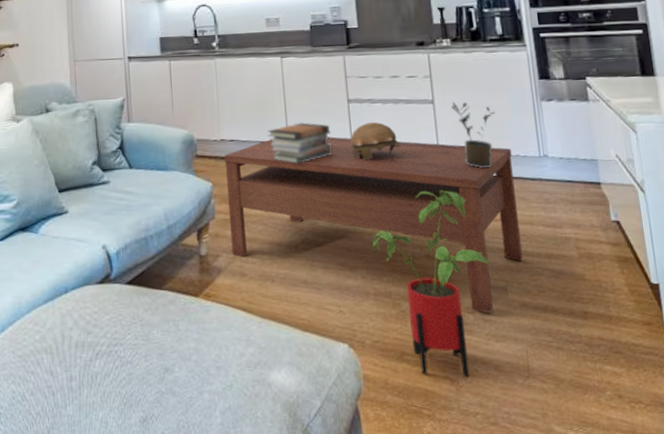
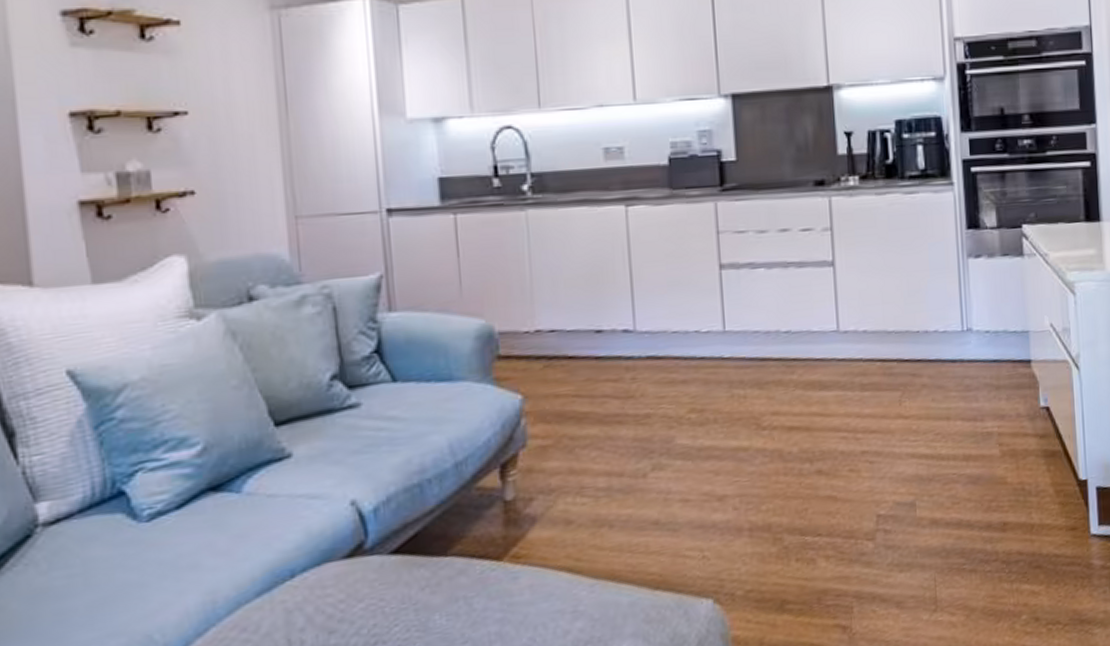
coffee table: present [224,136,523,314] -> none [540,318,936,538]
book stack: present [267,122,333,164] -> none [605,299,697,359]
decorative bowl: present [350,122,401,161] -> none [722,295,790,349]
house plant: present [372,190,490,378] -> none [748,383,896,626]
potted plant: present [451,102,496,168] -> none [857,263,912,351]

